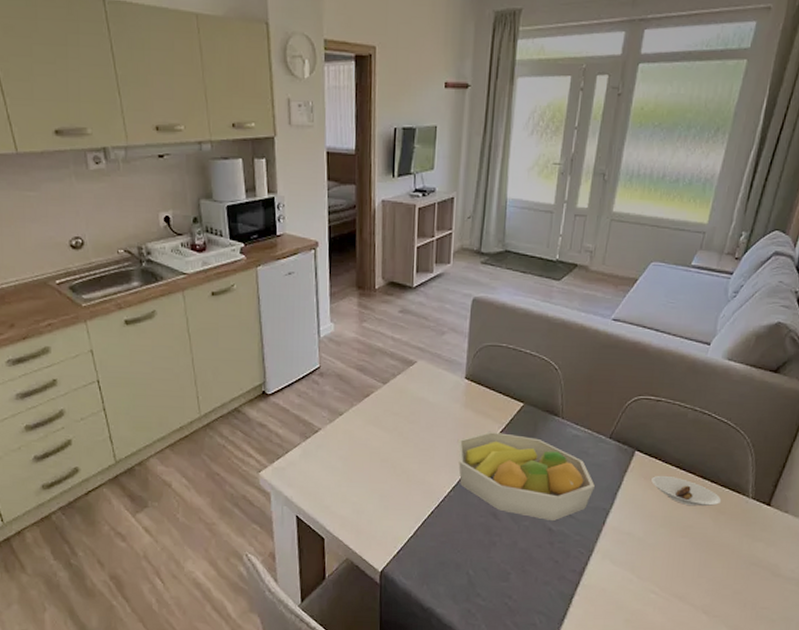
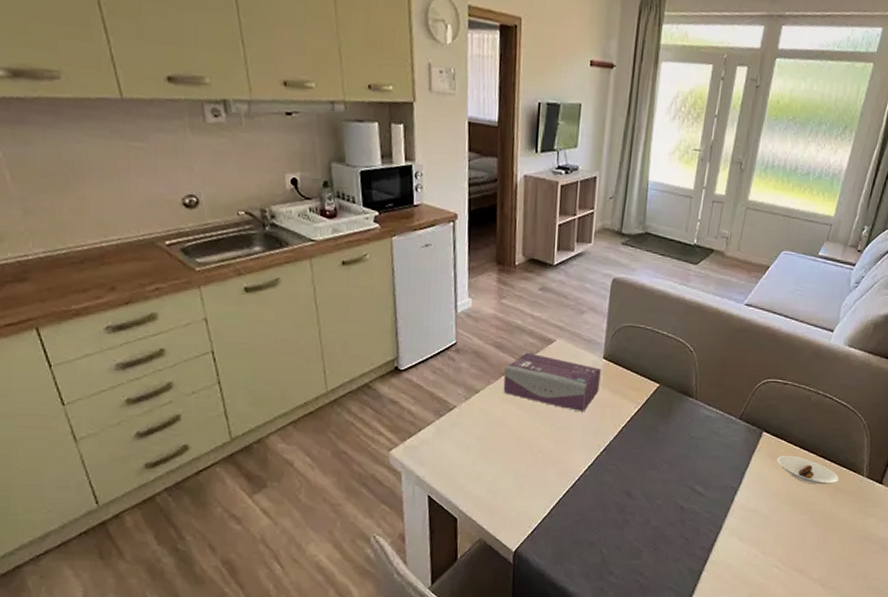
tissue box: none [366,374,463,433] -> present [503,352,601,413]
fruit bowl: present [457,431,595,522] -> none [594,411,725,500]

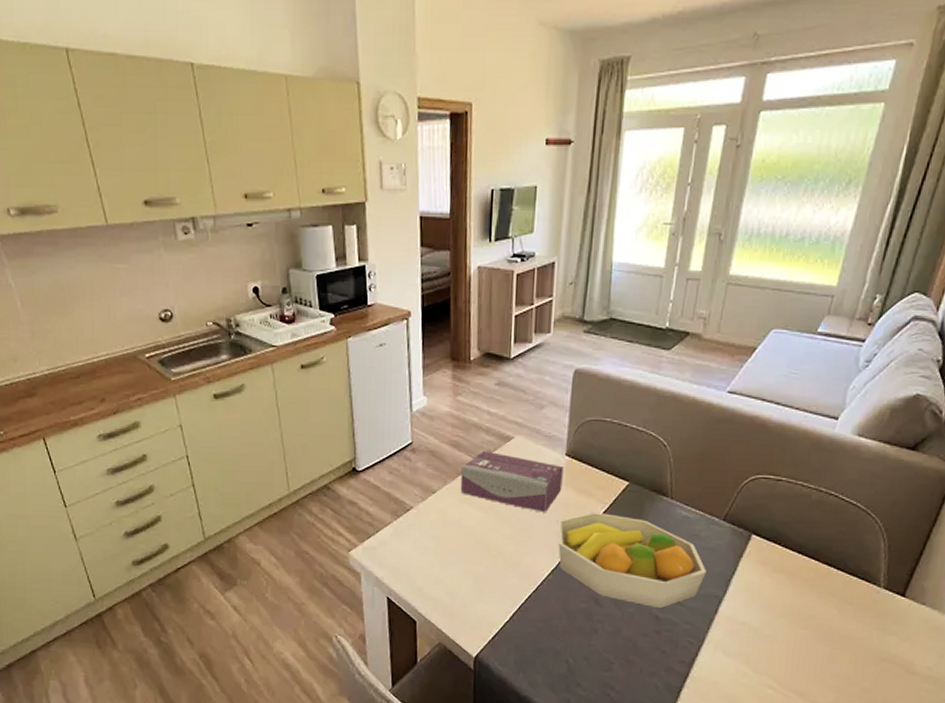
fruit bowl: none [594,411,725,500] -> present [557,511,706,609]
saucer: present [777,455,840,485] -> none [770,561,849,596]

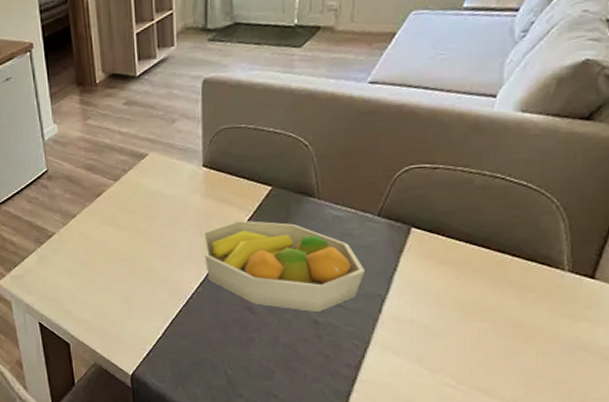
tissue box: present [460,450,563,513] -> none [98,170,202,227]

